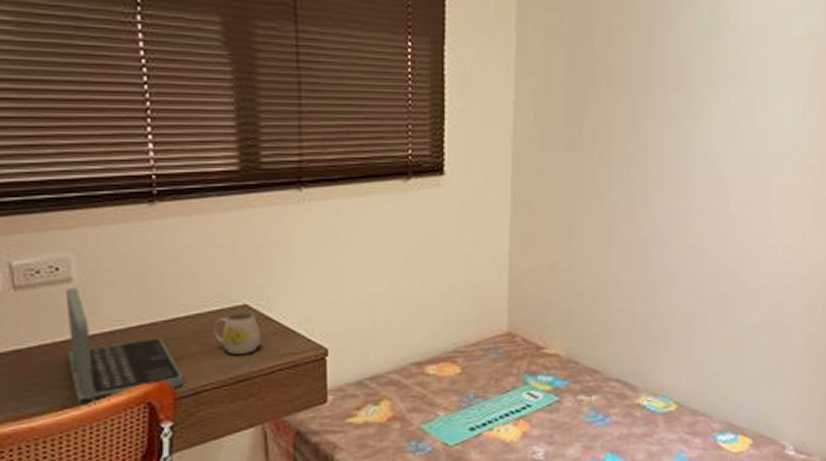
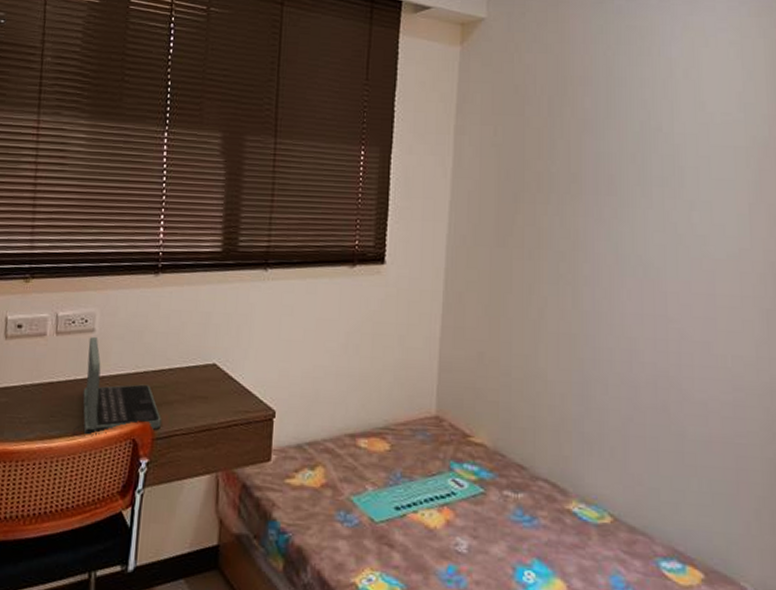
mug: present [213,311,262,354] -> none [188,369,224,407]

